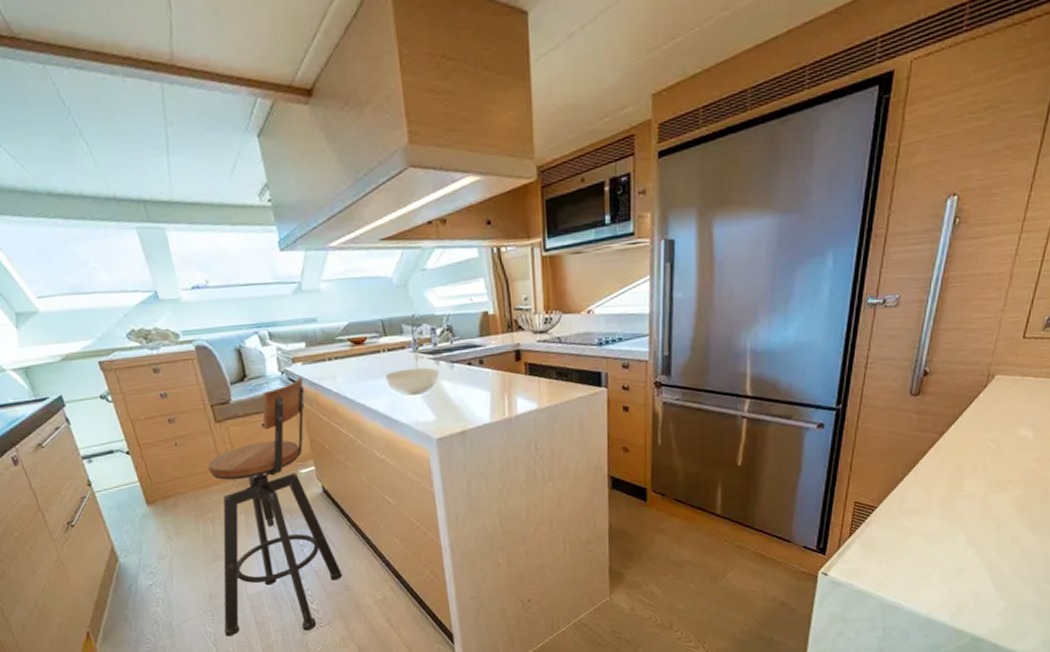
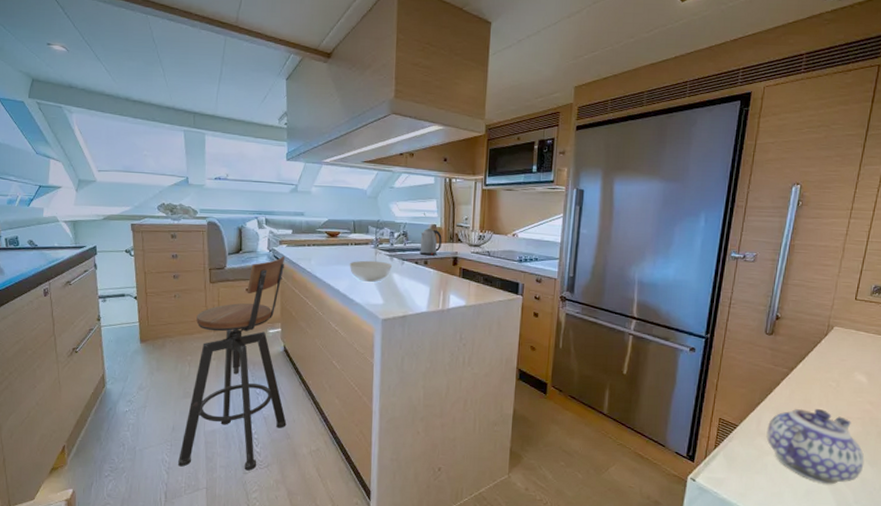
kettle: none [469,317,498,354] -> present [420,229,442,256]
teapot: none [910,476,1026,560] -> present [766,408,865,485]

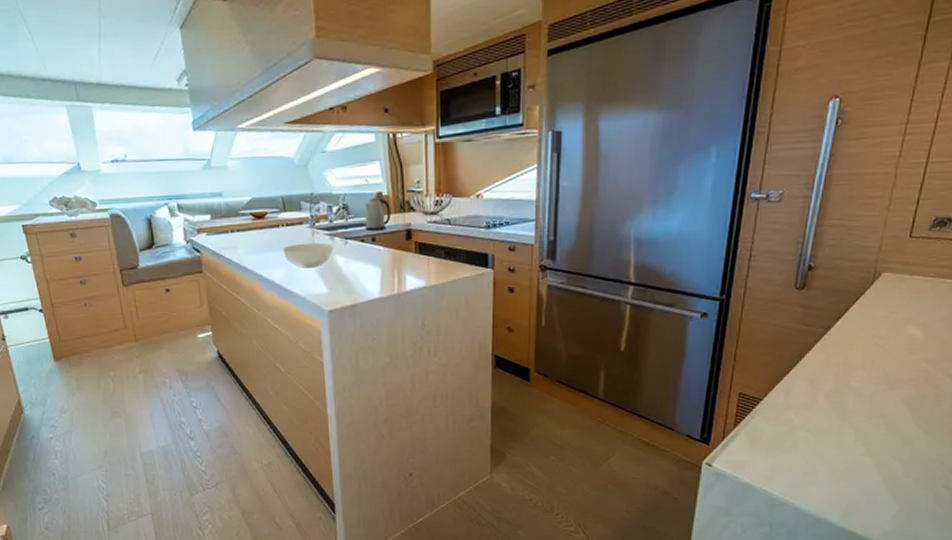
bar stool: present [178,256,287,471] -> none [113,247,232,493]
teapot: present [766,408,865,485] -> none [796,373,918,459]

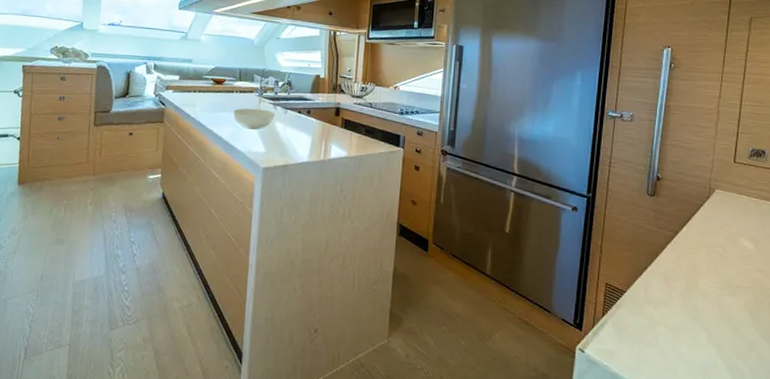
kettle: present [364,198,391,232] -> none [303,79,325,106]

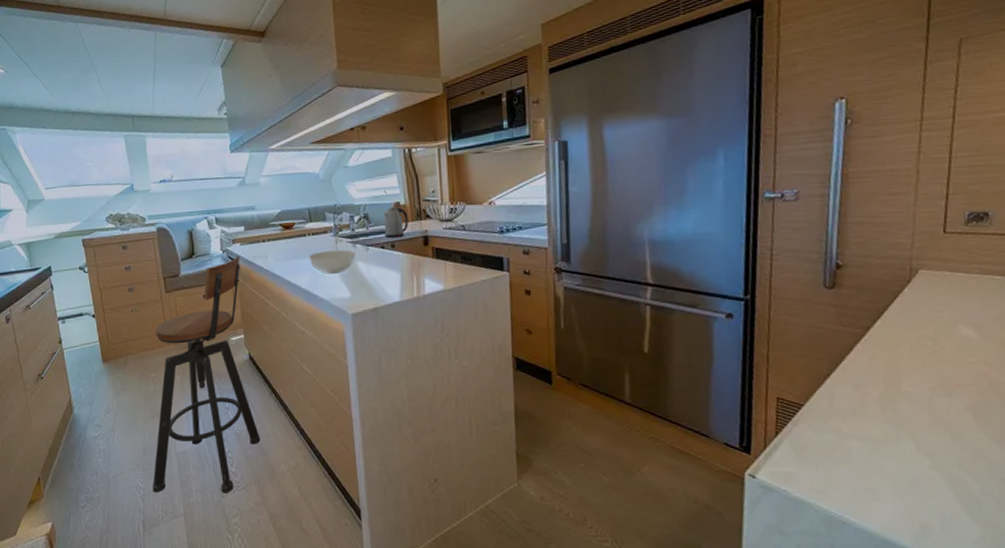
bar stool: none [42,101,171,327] -> present [152,256,261,493]
kettle: none [303,79,325,106] -> present [383,207,408,239]

